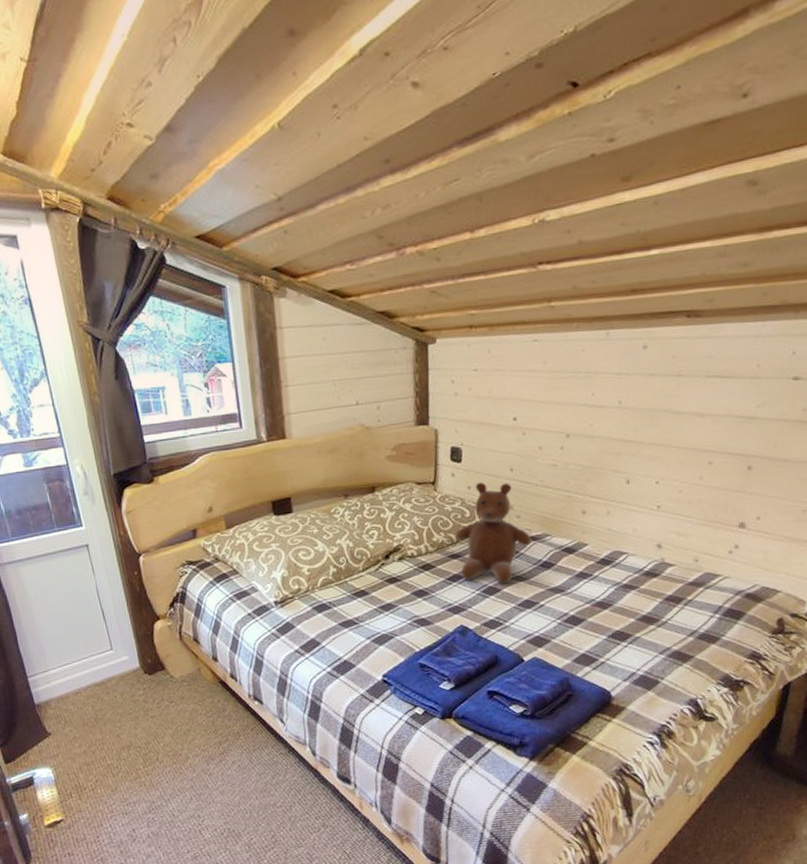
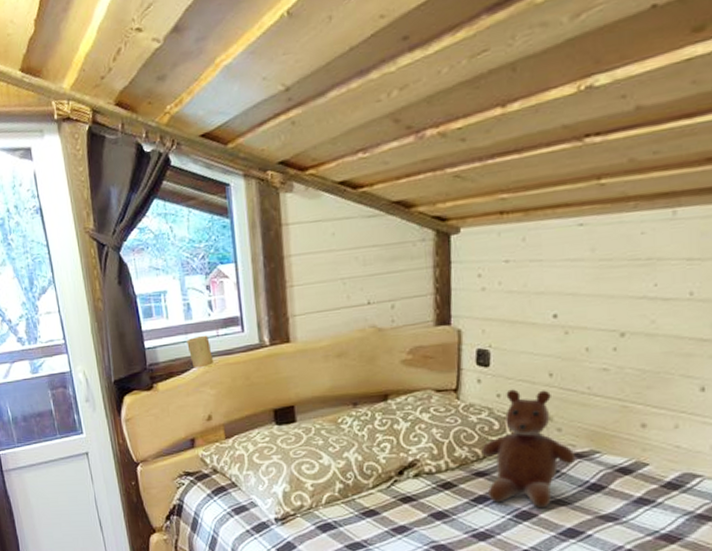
candle: none [186,430,214,463] -> present [187,335,214,369]

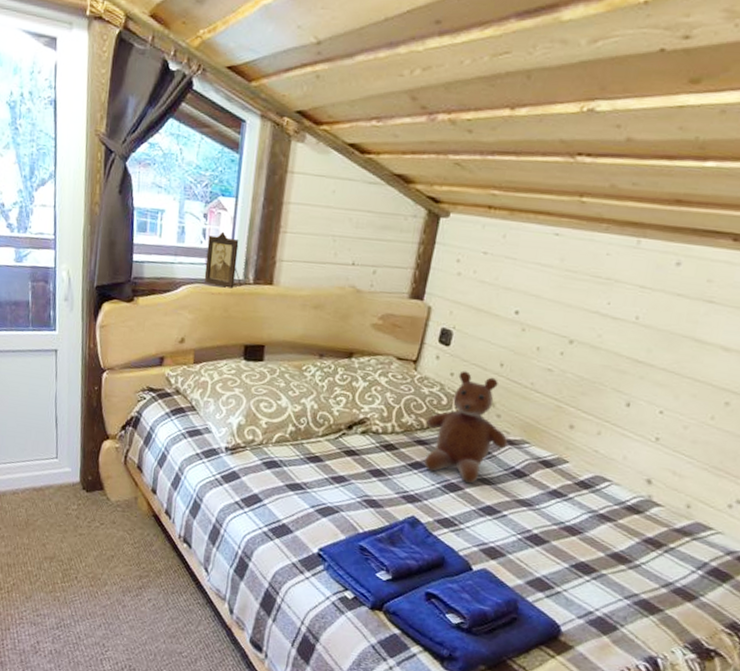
candle: present [187,335,214,369] -> none [174,260,198,292]
photo frame: none [215,299,258,356] -> present [204,231,241,289]

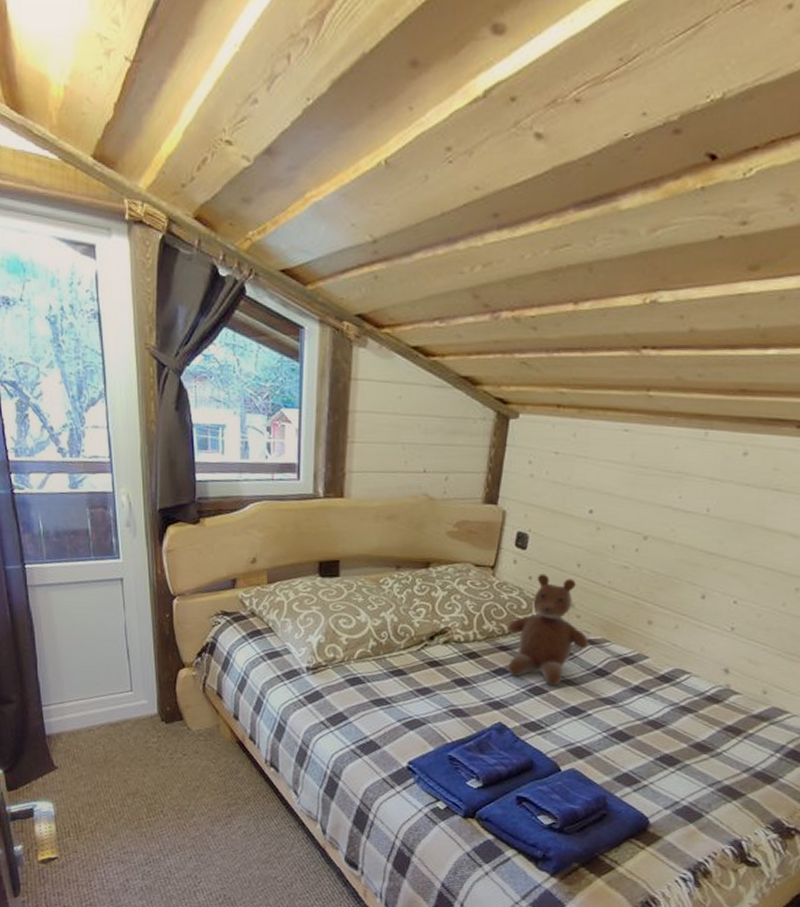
photo frame: present [204,231,241,289] -> none [272,444,311,504]

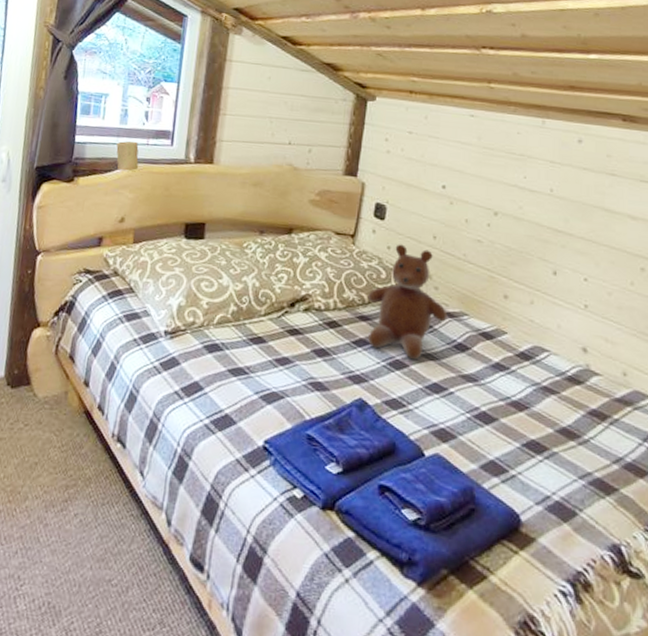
candle: none [240,476,266,510] -> present [116,140,139,171]

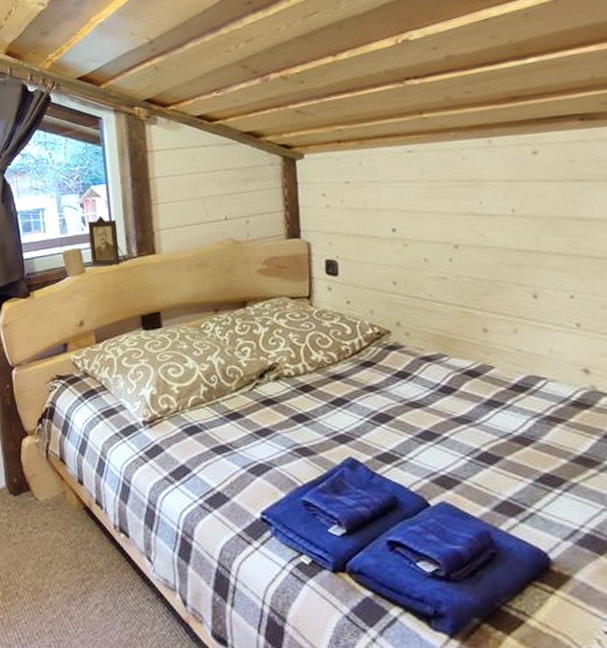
photo frame: none [145,113,182,168] -> present [88,215,126,266]
teddy bear: present [367,244,448,360] -> none [336,296,426,411]

